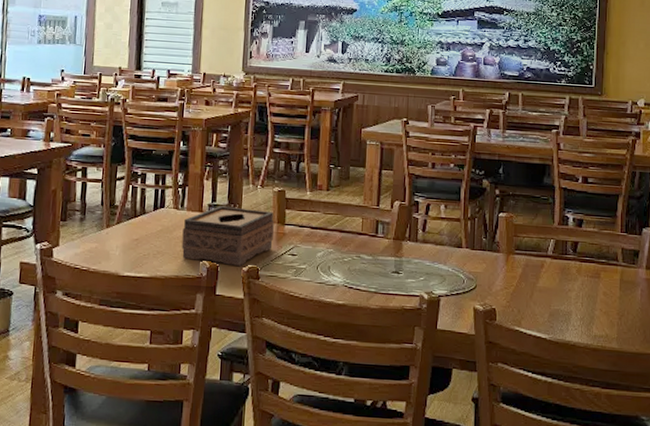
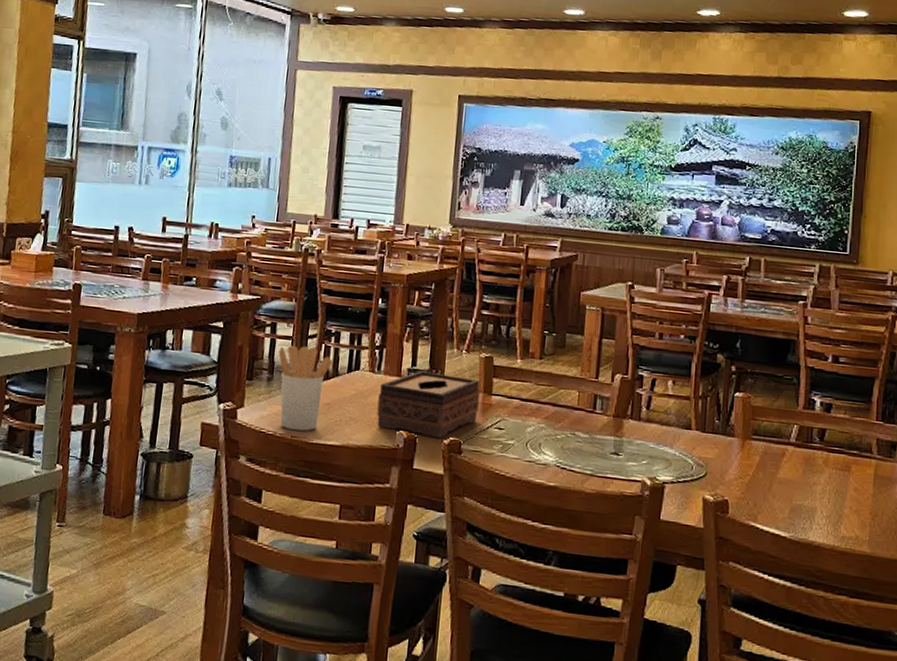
utensil holder: none [89,187,140,265] -> present [278,344,332,431]

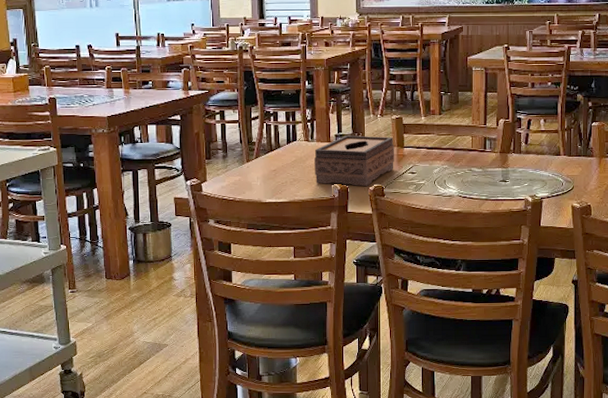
utensil holder: present [278,344,332,431] -> none [229,127,274,194]

